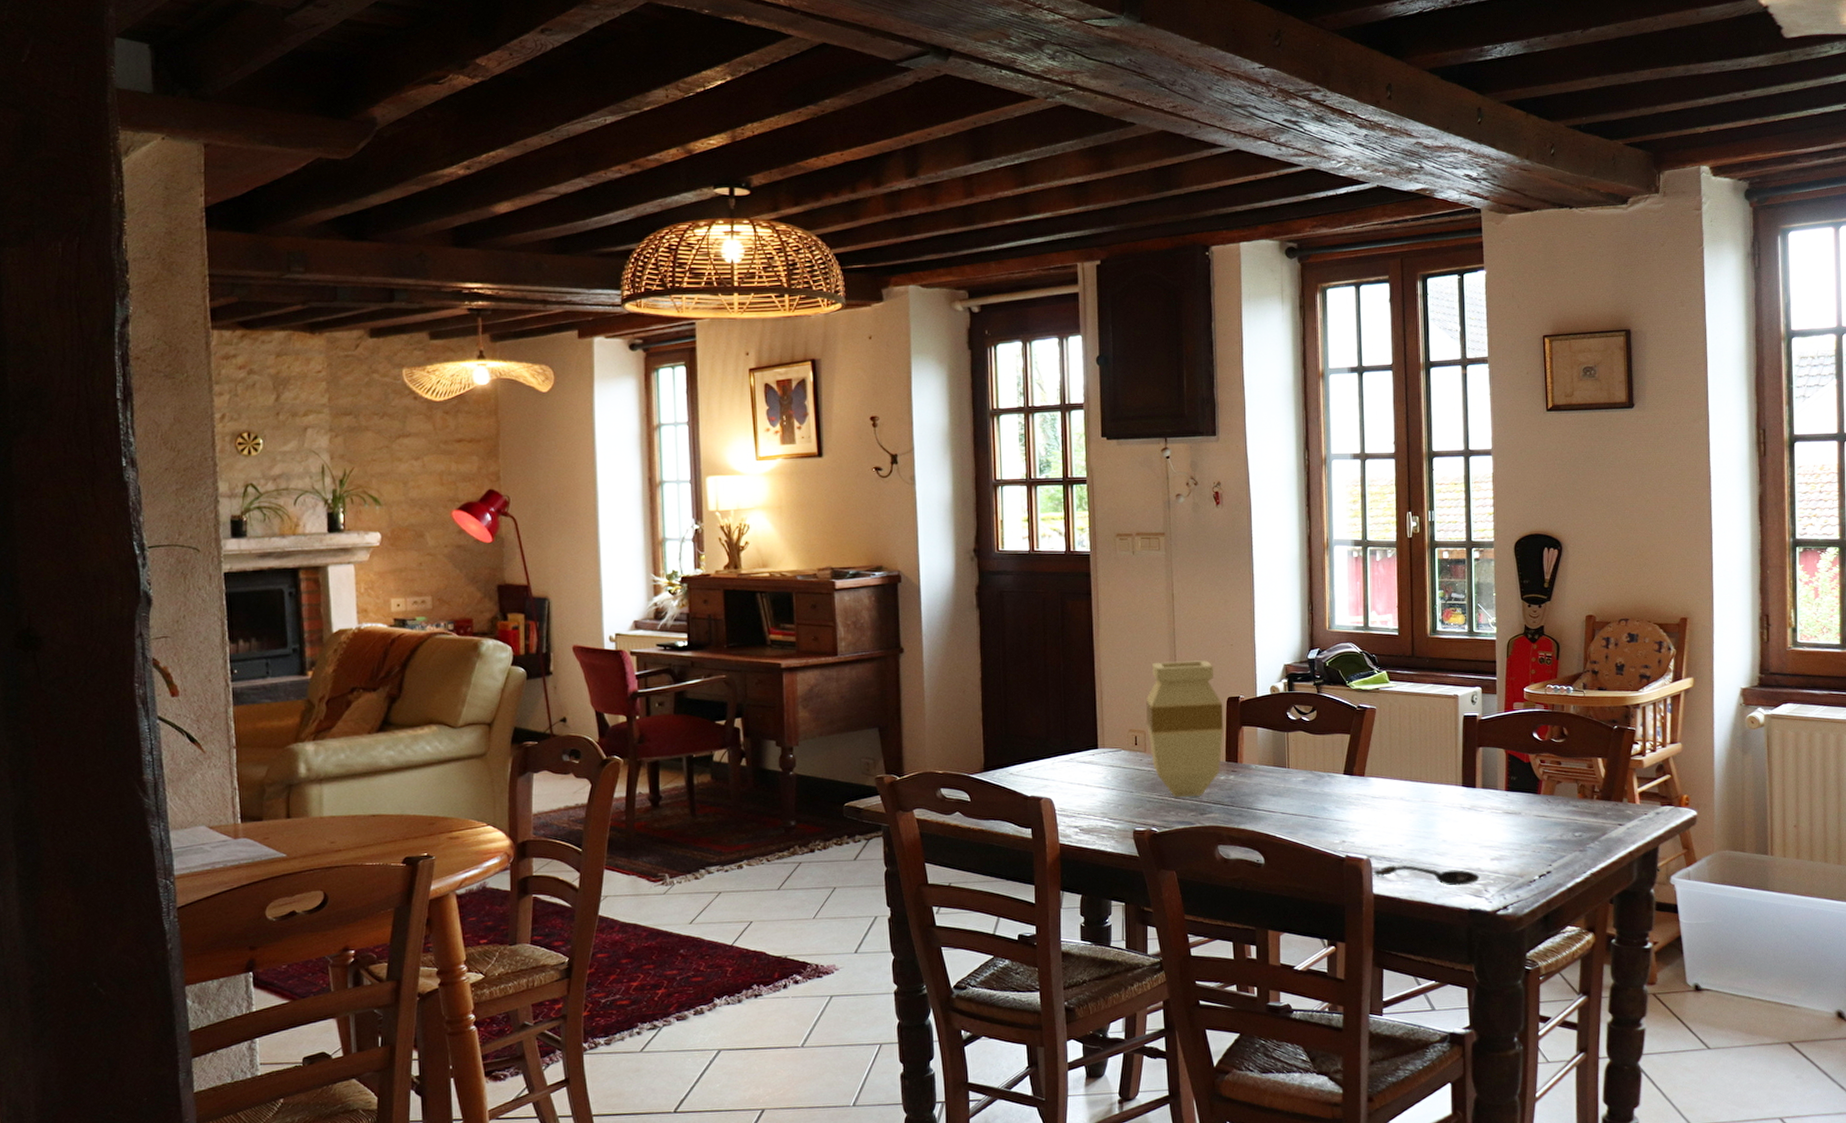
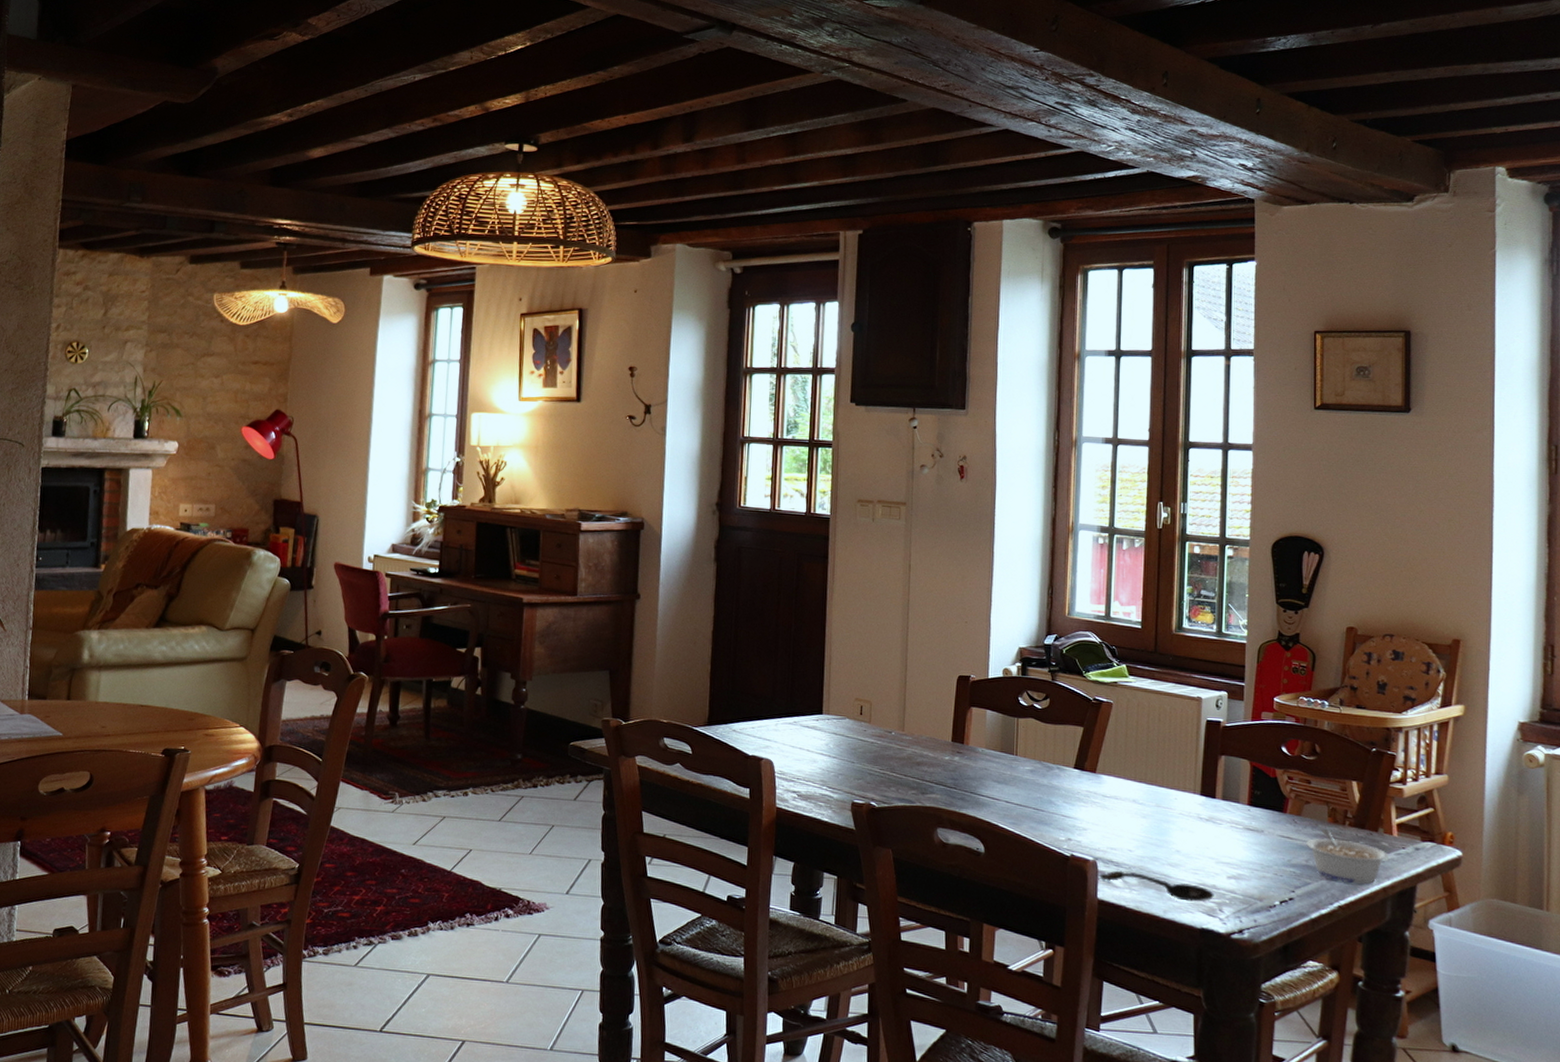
vase: present [1146,660,1224,798] -> none [872,632,953,774]
legume: none [1560,805,1633,852] -> present [1306,829,1389,885]

